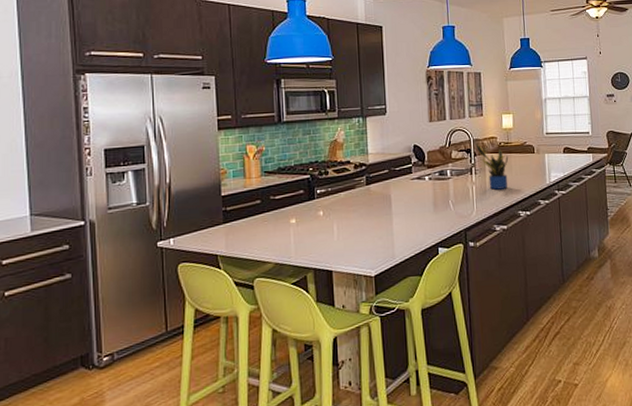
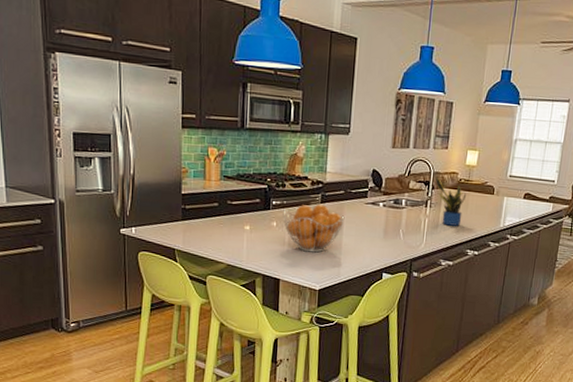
fruit basket: none [328,186,392,238] -> present [282,204,345,253]

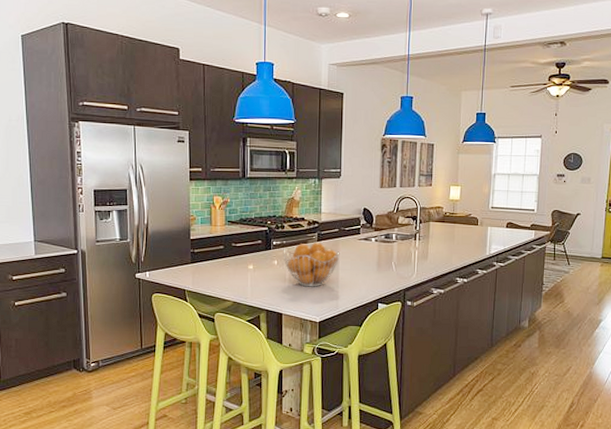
potted plant: present [435,176,467,226] -> none [422,211,453,256]

